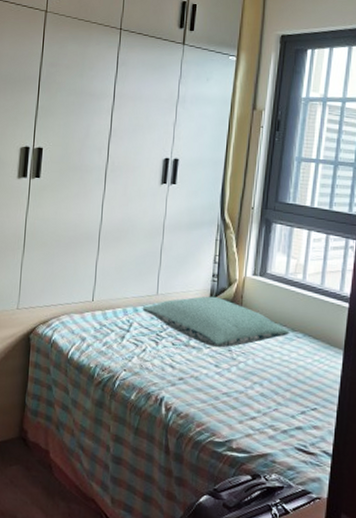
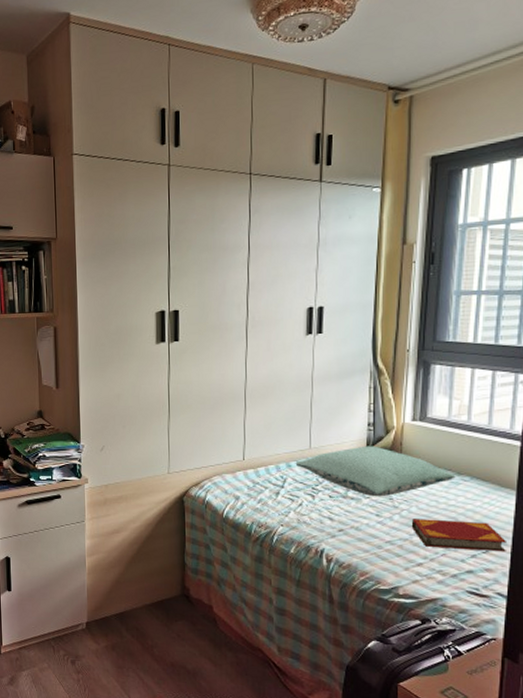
hardback book: none [247,371,334,411] -> present [411,519,508,552]

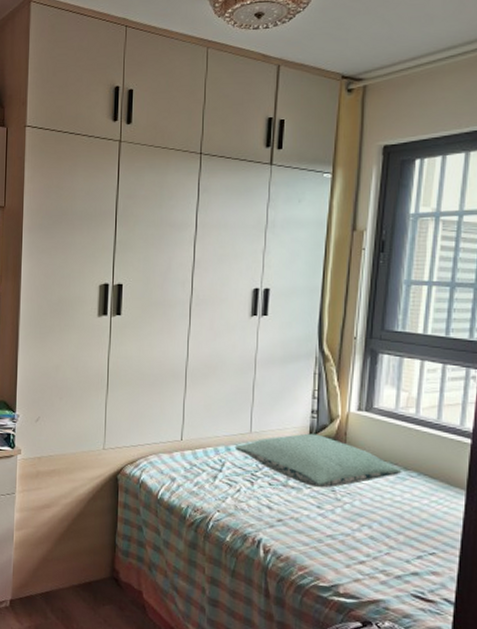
hardback book: present [411,519,508,552] -> none [354,513,456,556]

